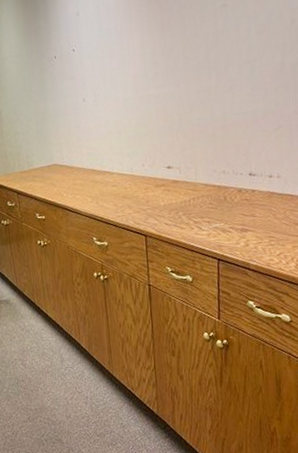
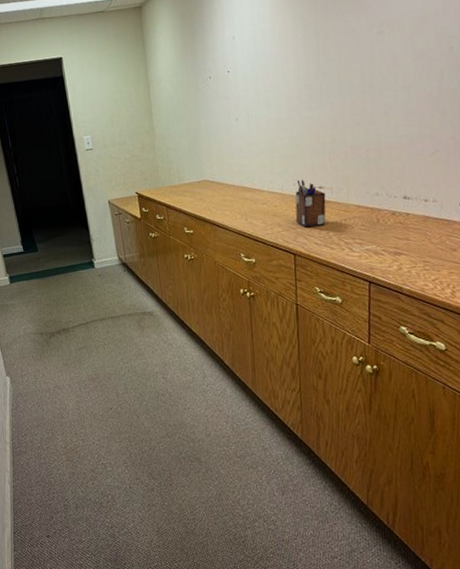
desk organizer: none [144,159,175,209] -> present [295,179,326,228]

